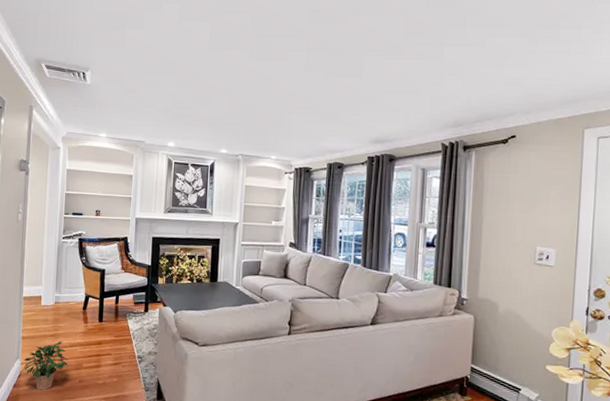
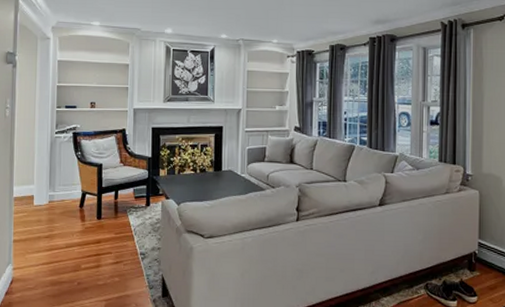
potted plant: present [22,341,68,390] -> none [14,242,65,296]

